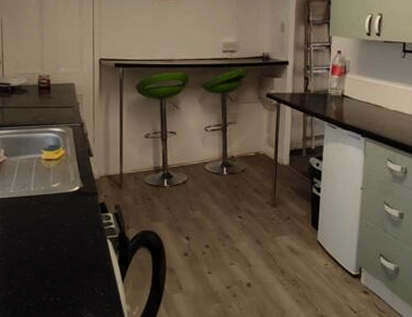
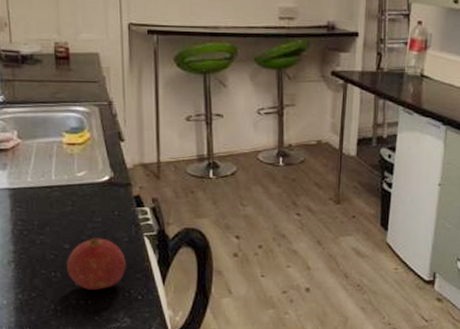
fruit: none [40,241,91,288] -> present [67,238,126,290]

